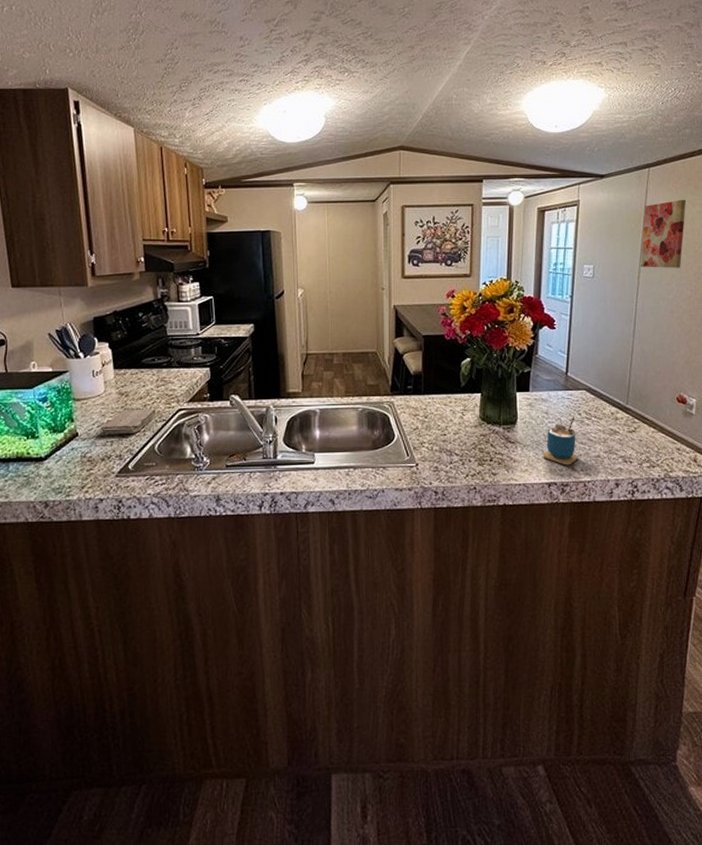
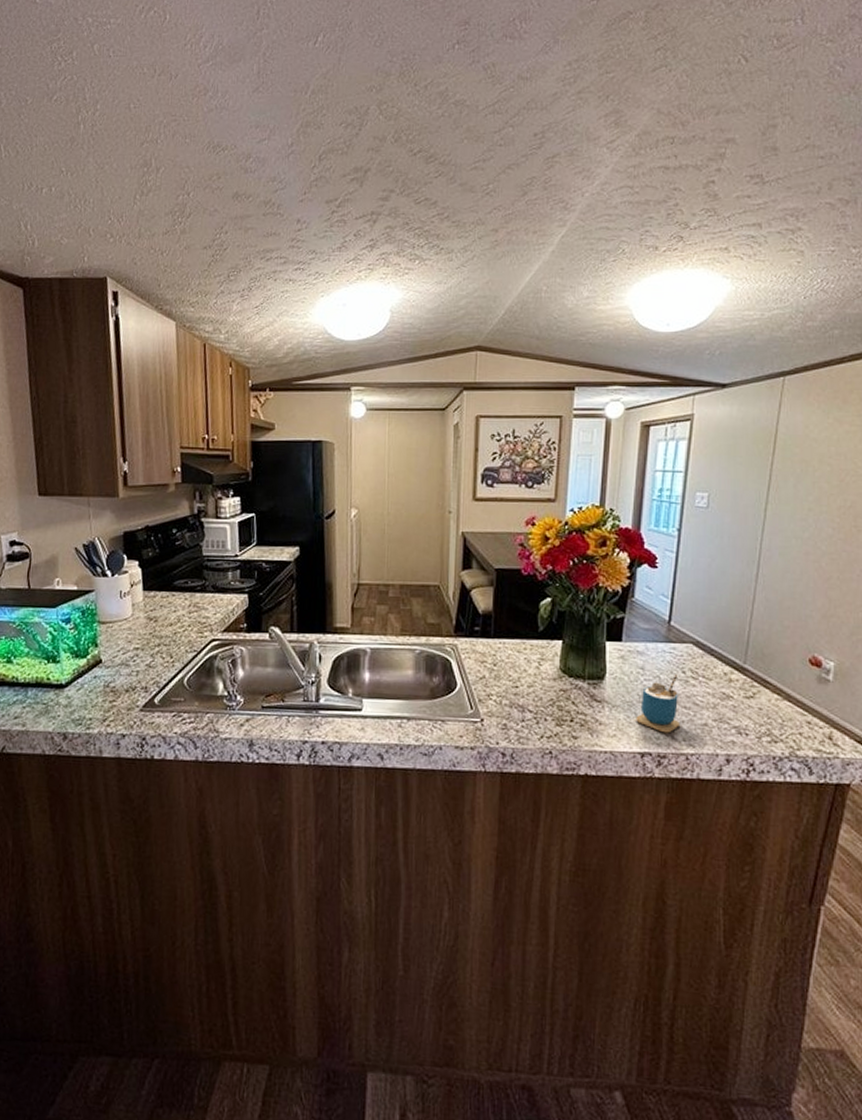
washcloth: present [100,408,157,435] -> none [125,637,188,664]
wall art: present [640,199,687,268] -> none [768,415,832,500]

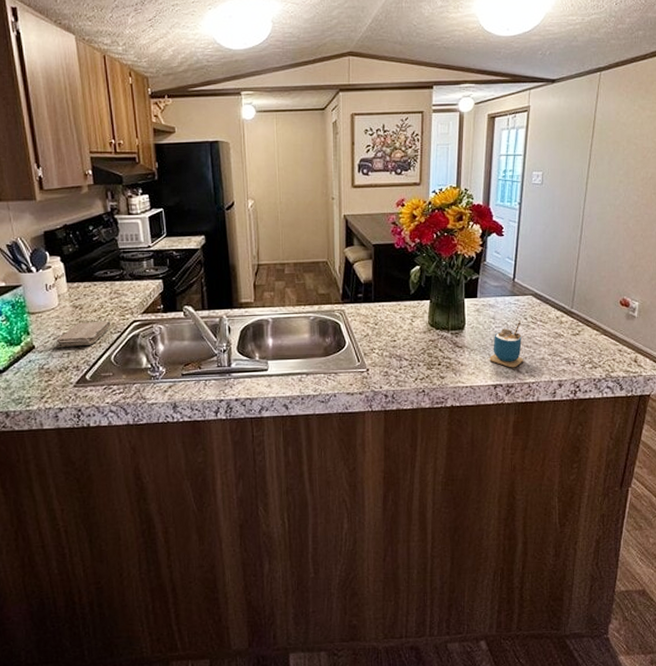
washcloth: none [125,637,188,664] -> present [56,320,111,347]

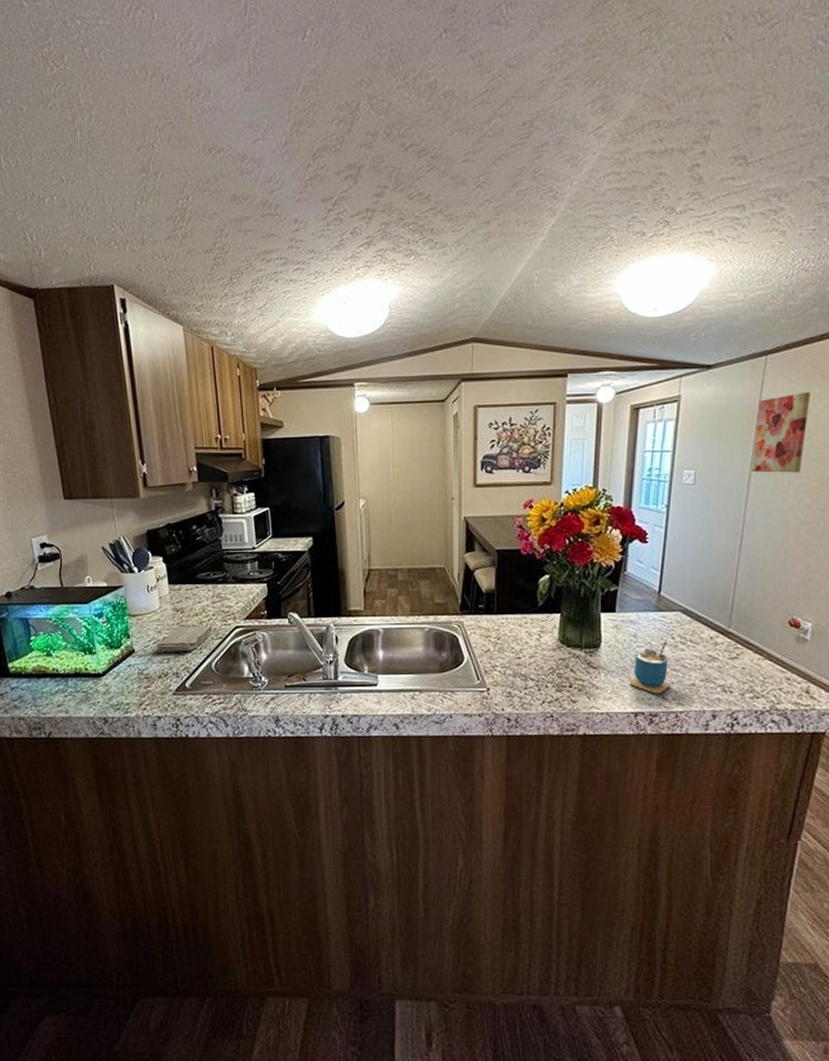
wall art: none [589,103,637,174] -> present [751,391,812,473]

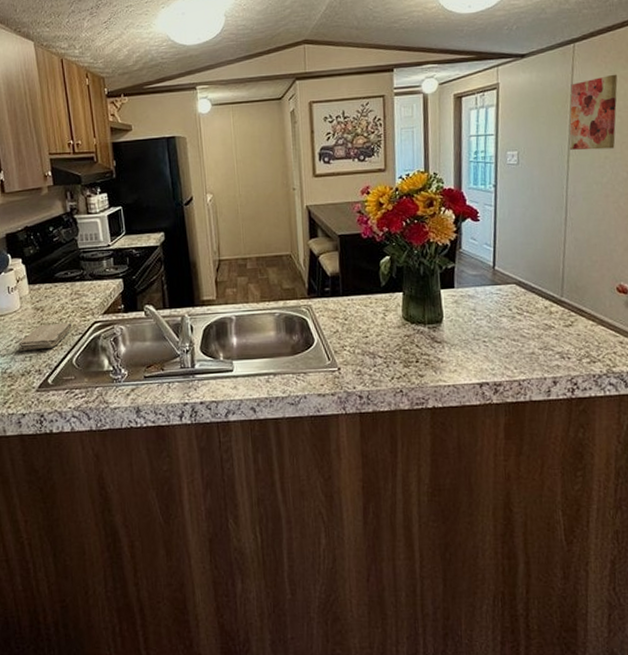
cup: present [629,640,669,694] -> none [472,312,510,364]

